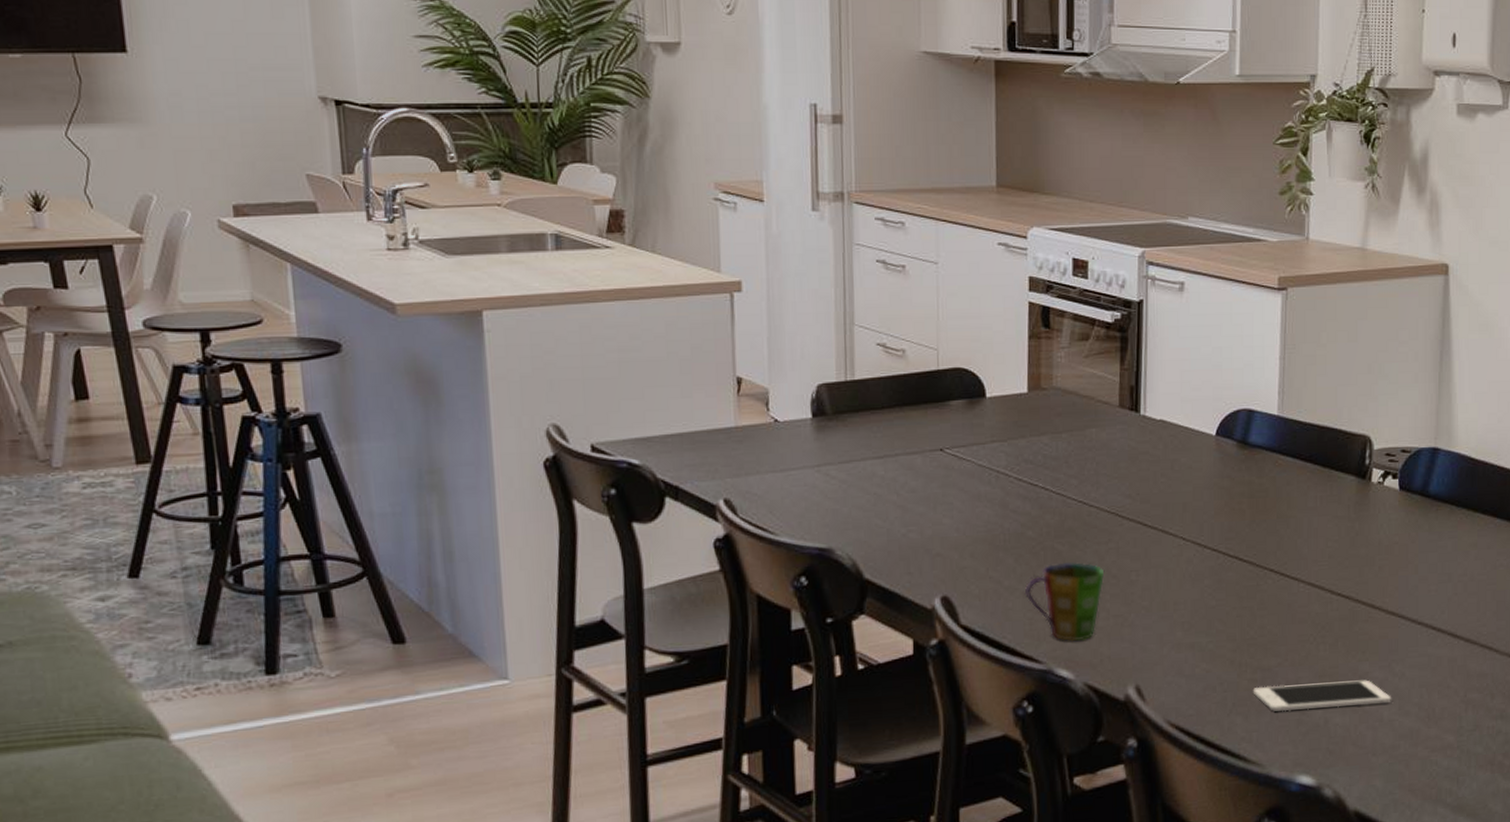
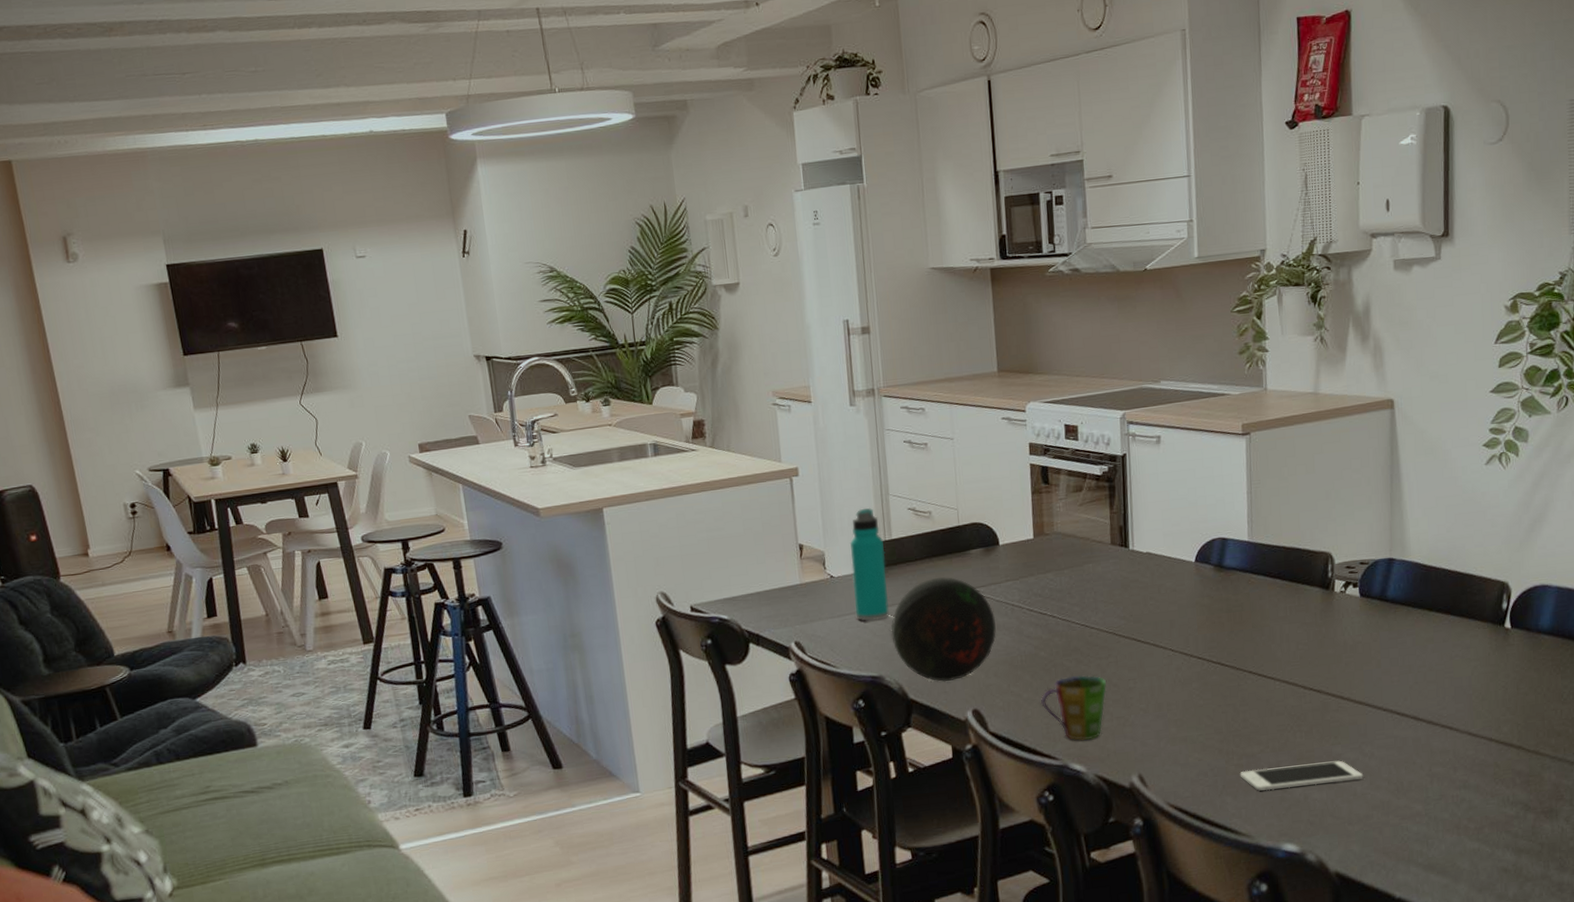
water bottle: none [801,338,846,479] -> present [849,507,889,621]
decorative orb: none [847,432,976,561] -> present [891,577,996,682]

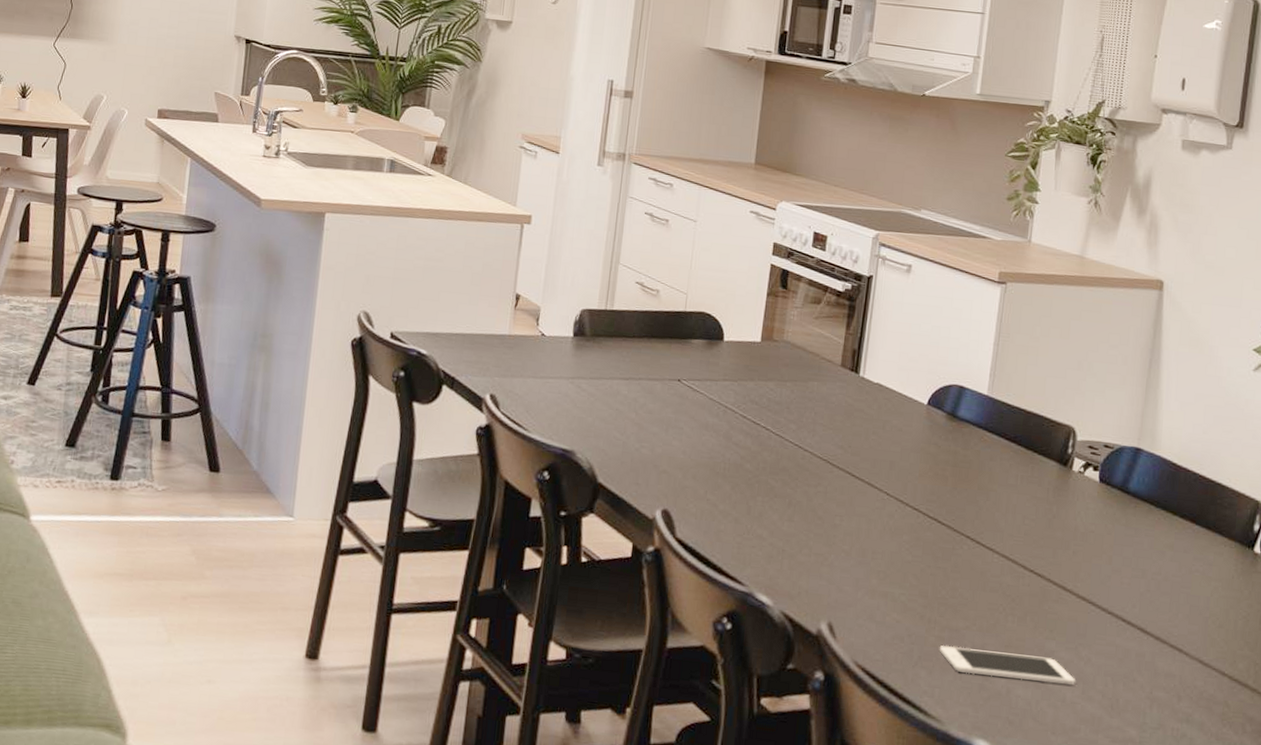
water bottle: present [849,507,889,621] -> none [559,272,604,391]
decorative orb: present [891,577,996,682] -> none [592,360,705,473]
cup: present [1041,675,1107,741] -> none [737,497,812,572]

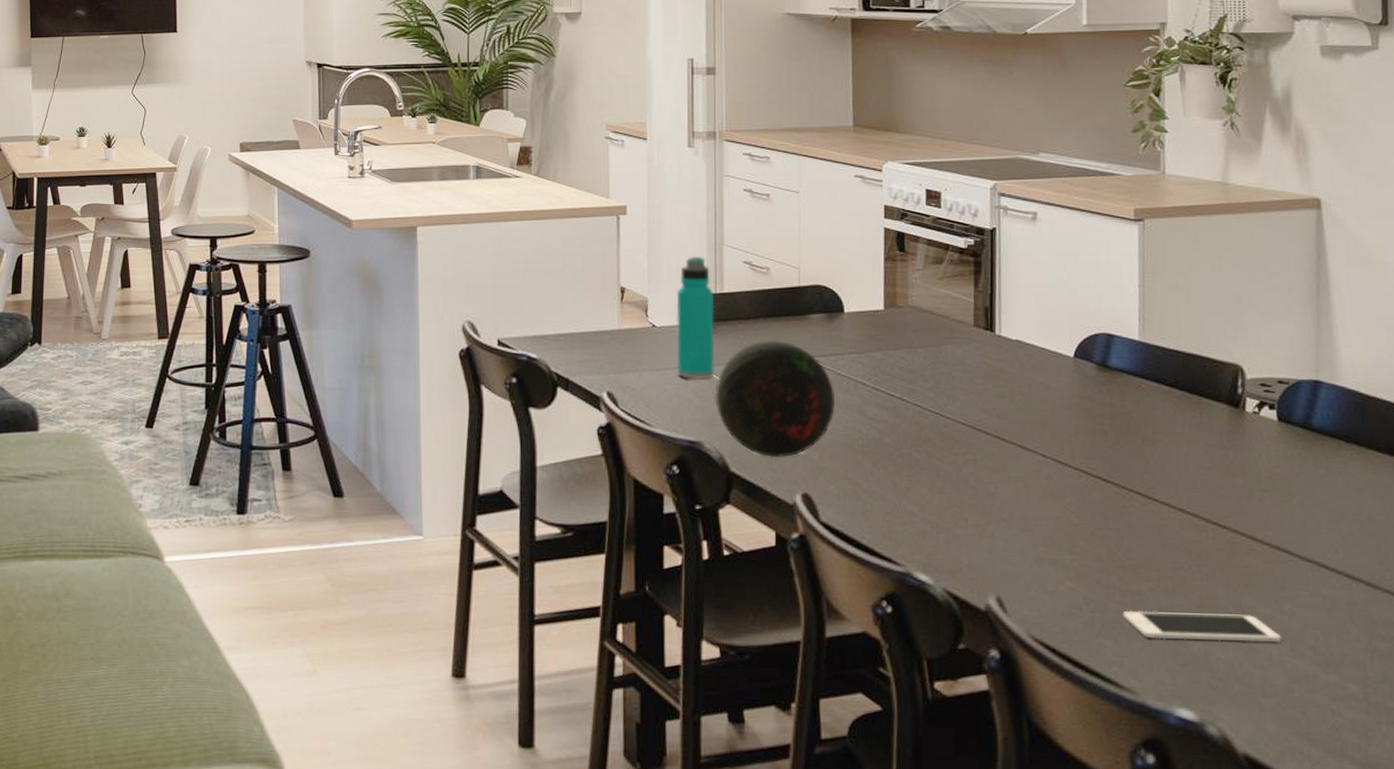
water bottle: none [559,272,604,391] -> present [676,256,715,379]
decorative orb: none [592,360,705,473] -> present [716,341,835,458]

